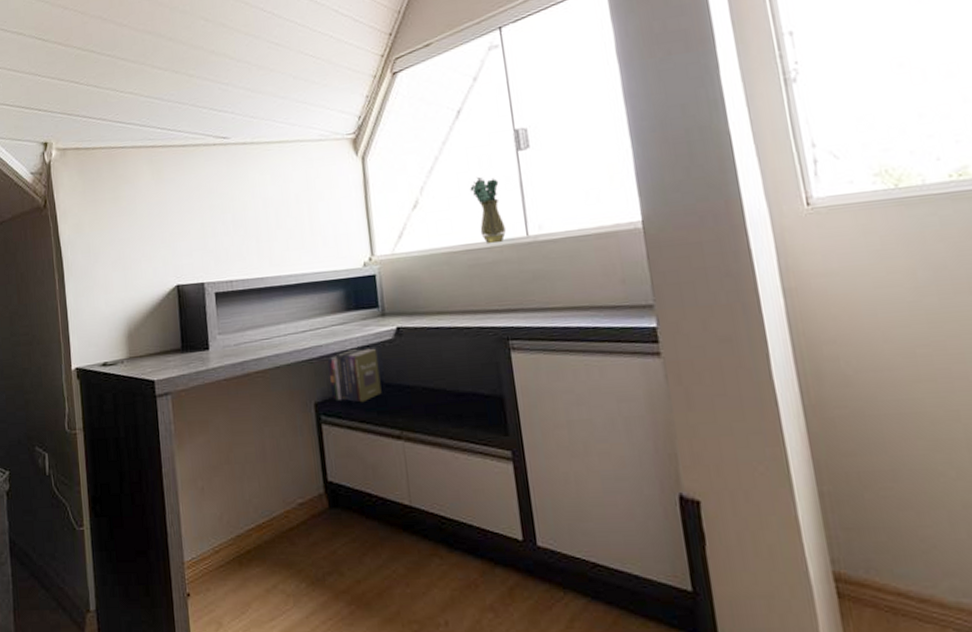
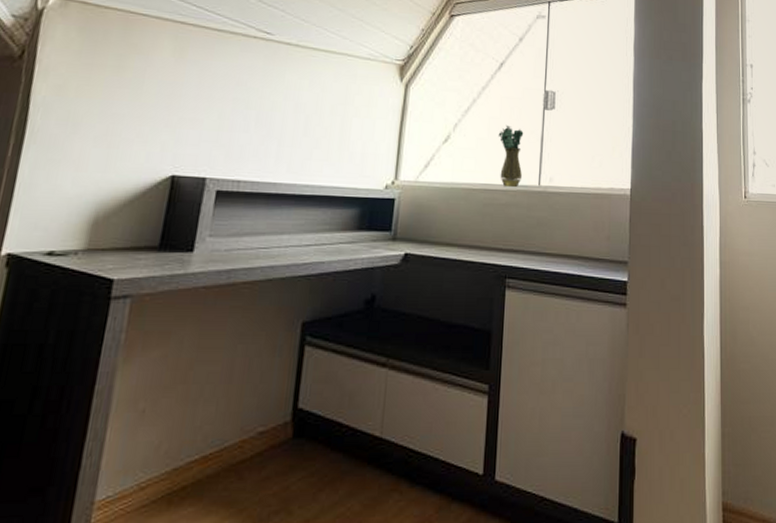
books: present [327,348,382,403] -> none [322,269,380,326]

